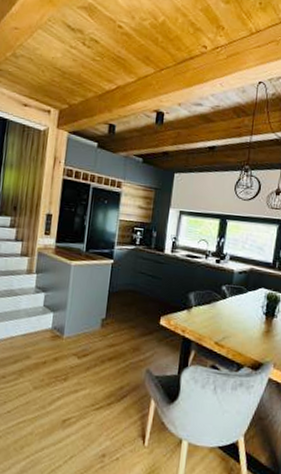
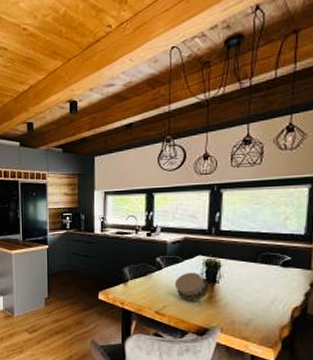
drum: none [236,304,269,335] -> present [174,272,211,302]

